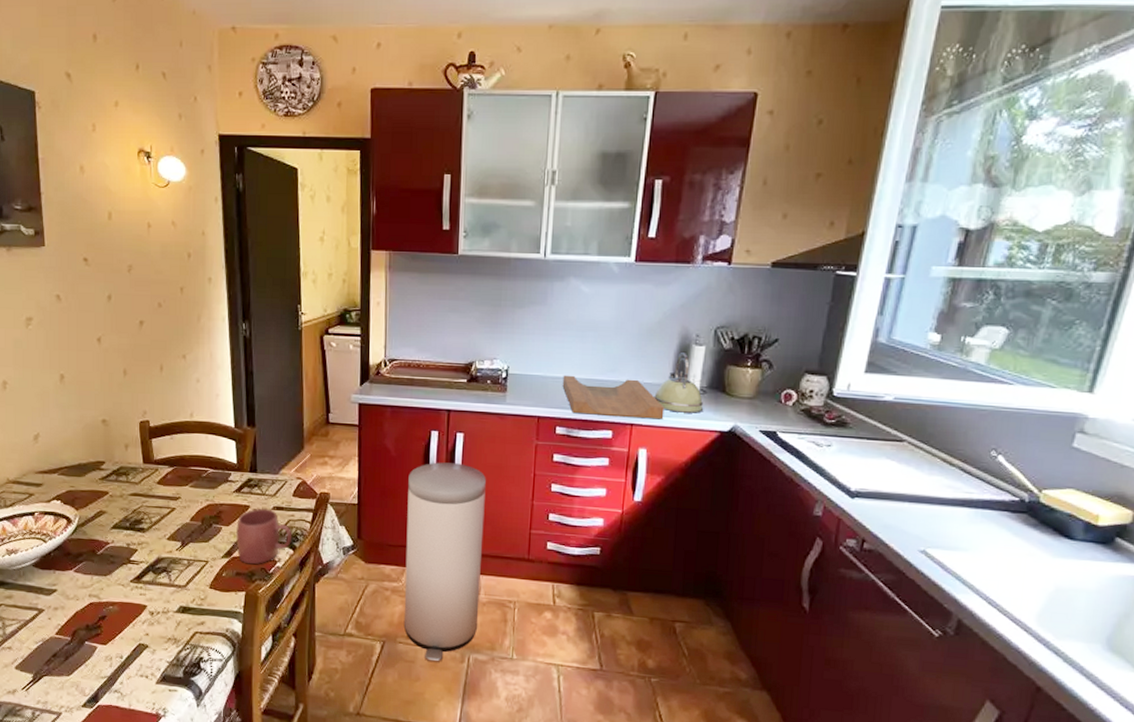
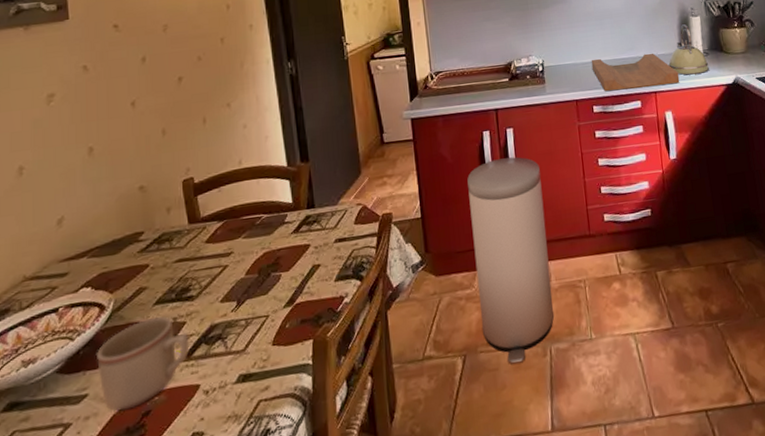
mug: none [63,539,140,611] -> present [95,316,190,411]
mug: present [236,508,292,565] -> none [297,243,358,309]

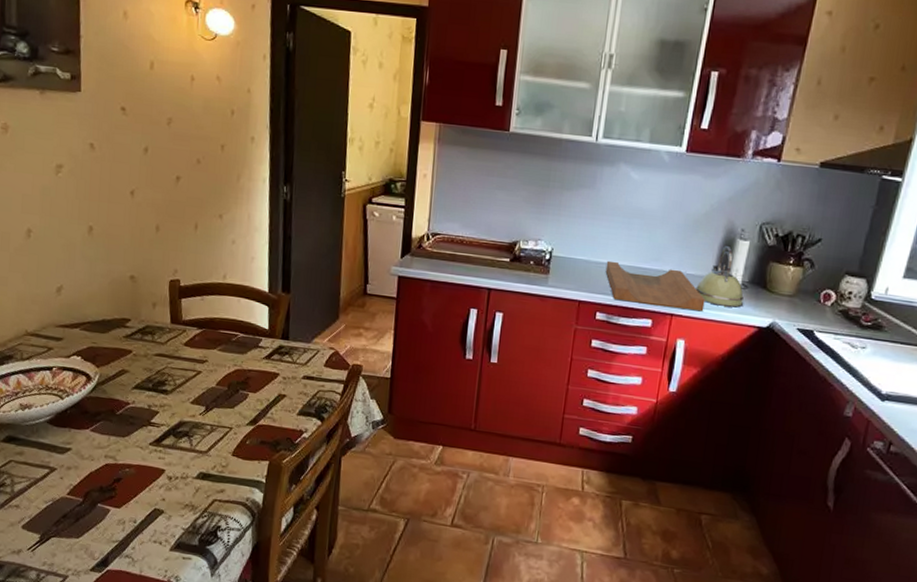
mug: present [95,316,190,411] -> none [80,399,160,473]
pedal bin: present [467,156,555,365] -> none [429,340,523,543]

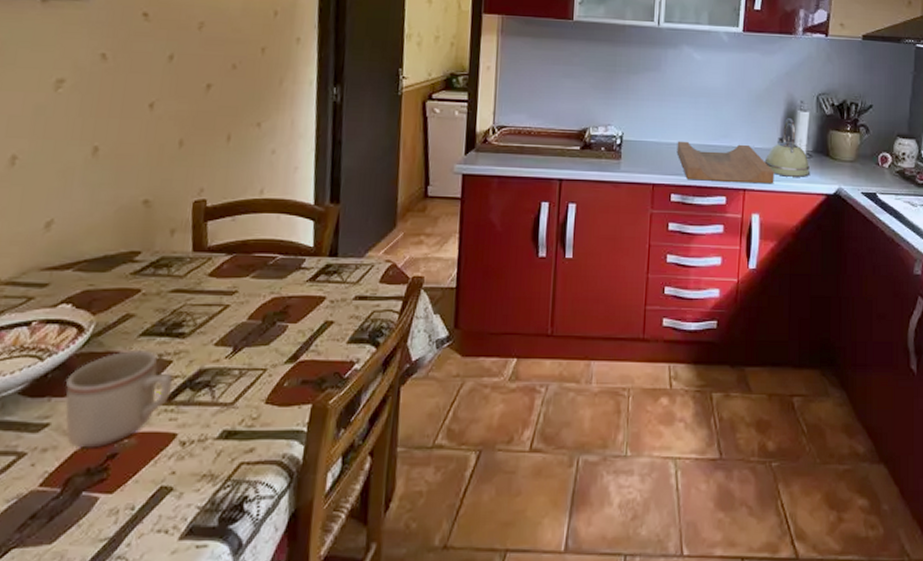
mug: none [80,399,160,473] -> present [64,351,174,448]

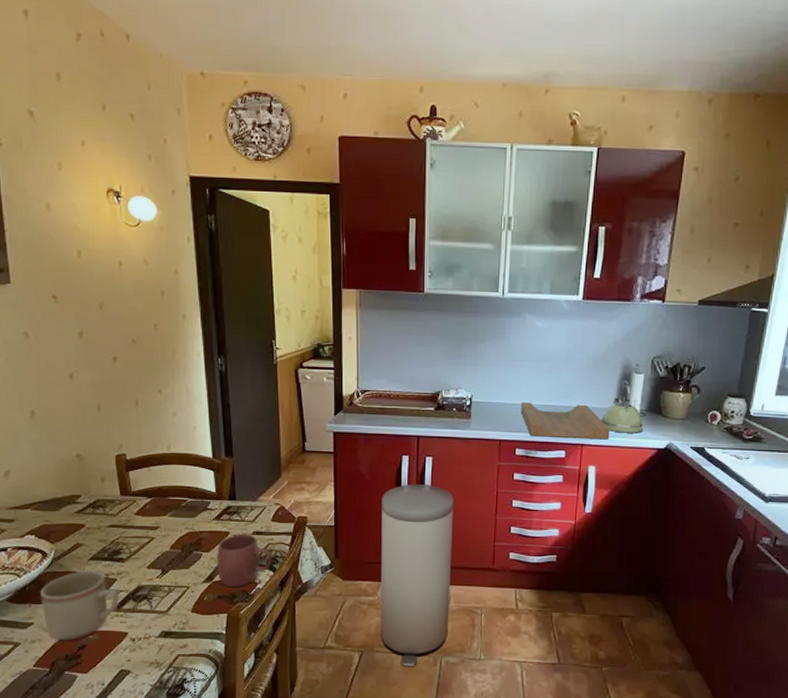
mug: none [305,299,376,369] -> present [217,534,271,588]
pedal bin: none [504,236,600,469] -> present [380,484,455,667]

